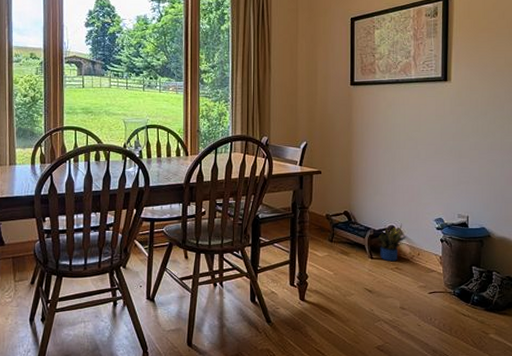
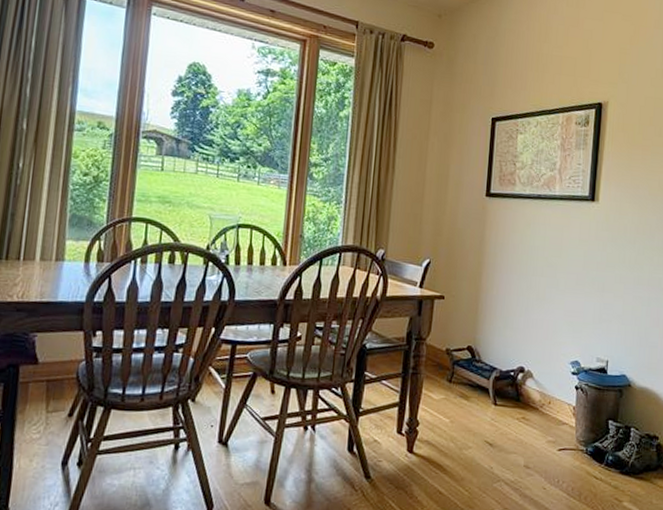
potted plant: present [379,223,406,262] -> none [505,364,537,410]

